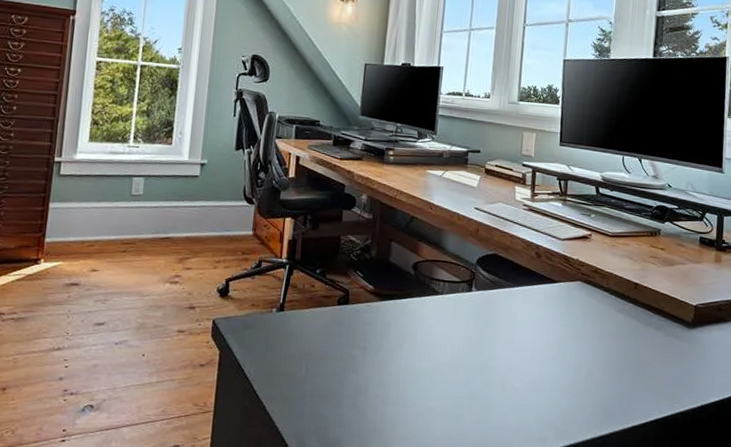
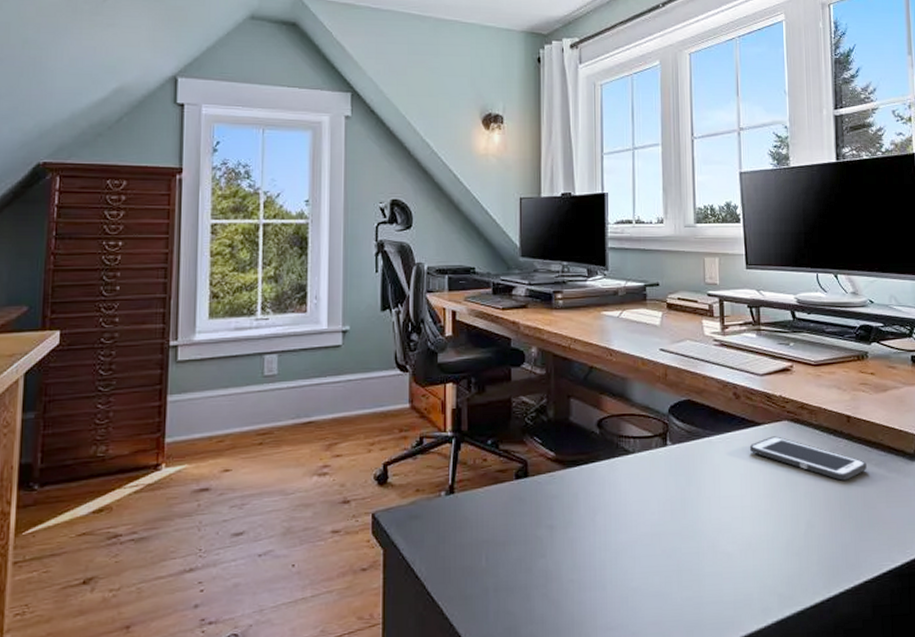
cell phone: none [544,293,647,339] -> present [749,436,867,481]

